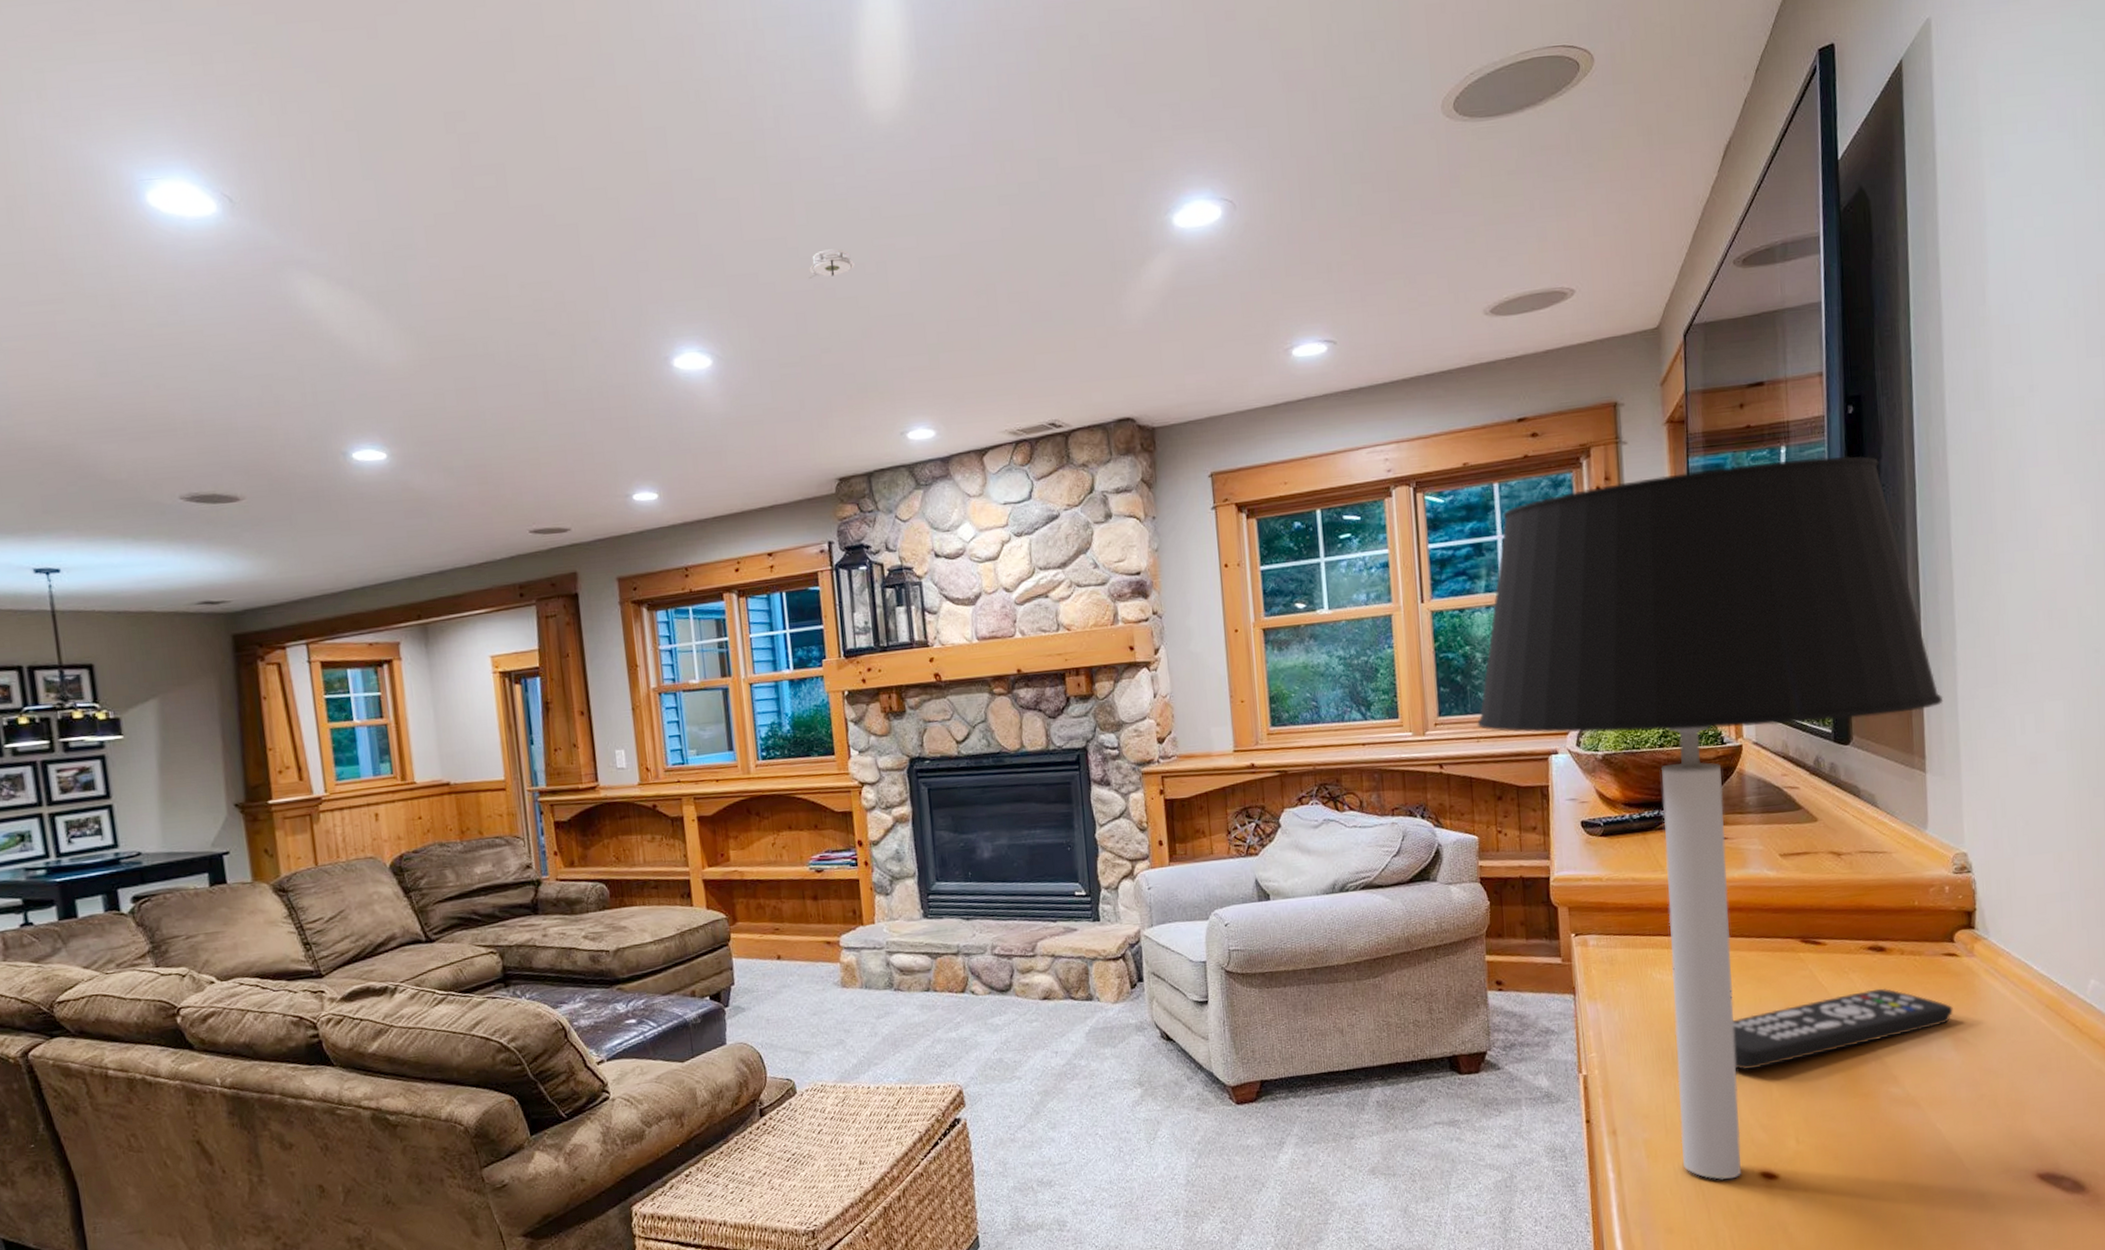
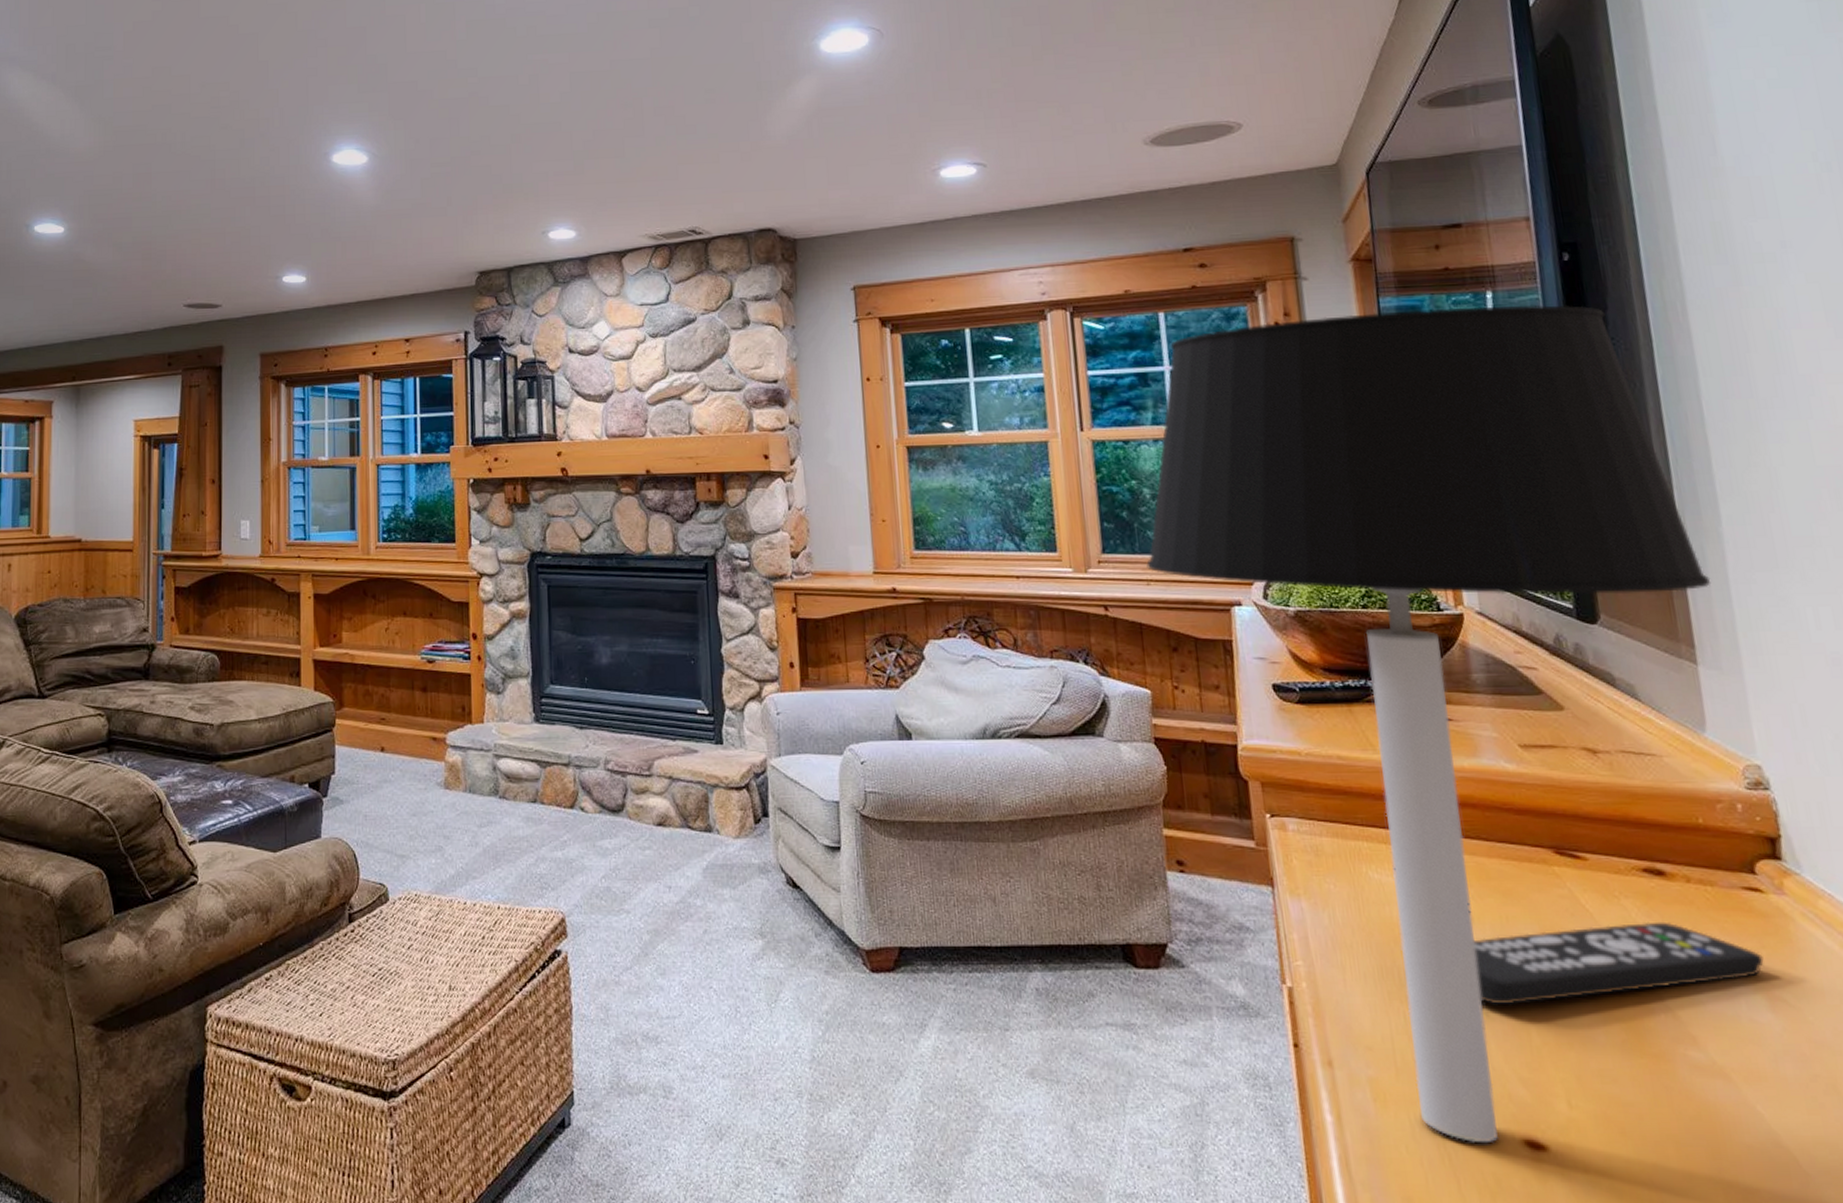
smoke detector: present [808,249,856,279] -> none [464,62,509,88]

